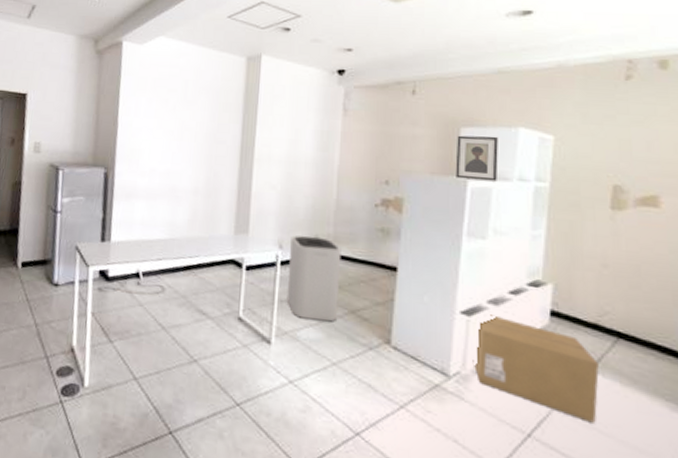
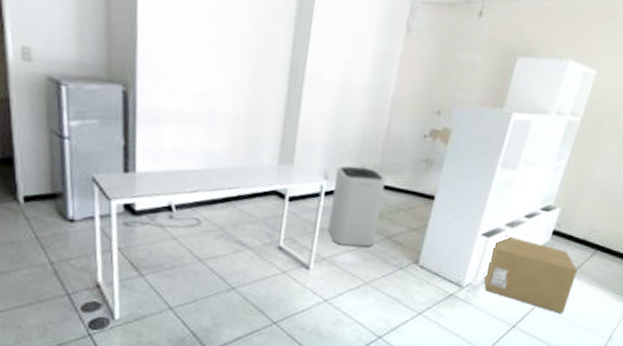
picture frame: present [455,135,498,182] -> none [502,65,549,115]

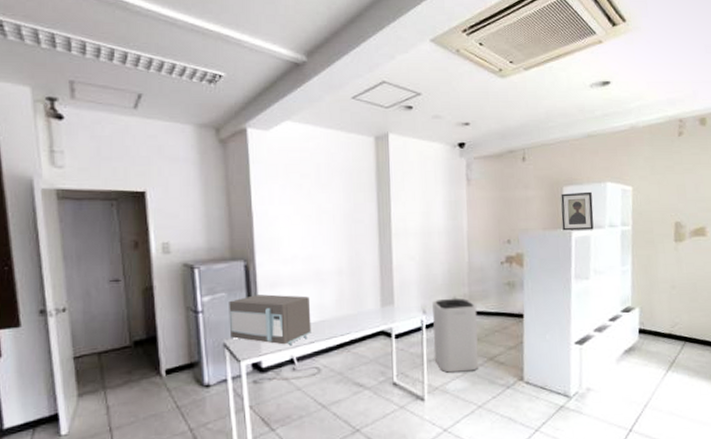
microwave: none [100,128,197,192] -> present [229,294,312,346]
box: present [483,235,578,314] -> none [586,340,675,411]
picture frame: none [502,65,549,115] -> present [561,191,594,231]

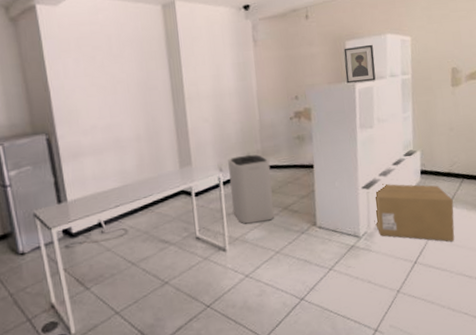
microwave: present [229,294,312,346] -> none [35,163,116,211]
box: none [586,340,675,411] -> present [374,184,455,242]

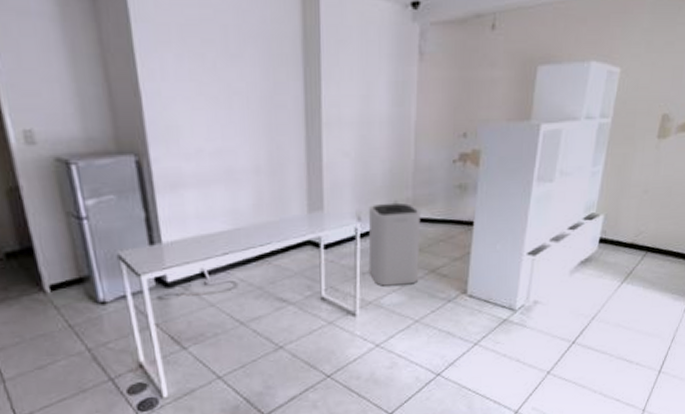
picture frame: present [343,44,376,84] -> none [530,73,571,123]
box: present [374,184,455,242] -> none [535,251,630,323]

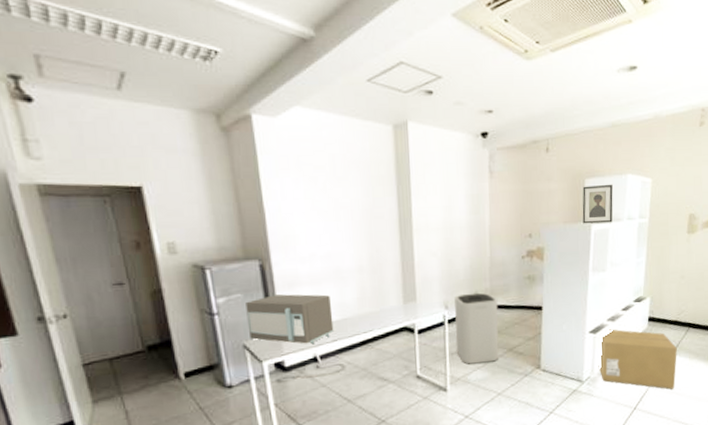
microwave: none [120,197,225,258] -> present [246,294,334,345]
picture frame: none [530,73,571,123] -> present [582,184,613,224]
box: none [535,251,630,323] -> present [598,329,677,389]

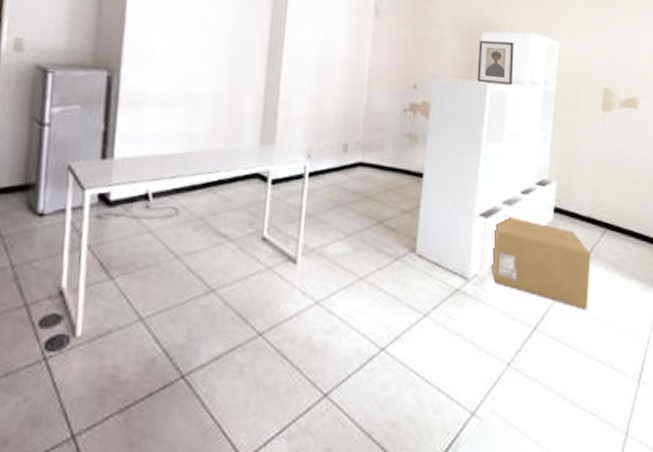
microwave: present [246,294,334,345] -> none [78,112,178,178]
trash can: present [454,292,499,364] -> none [314,143,371,234]

